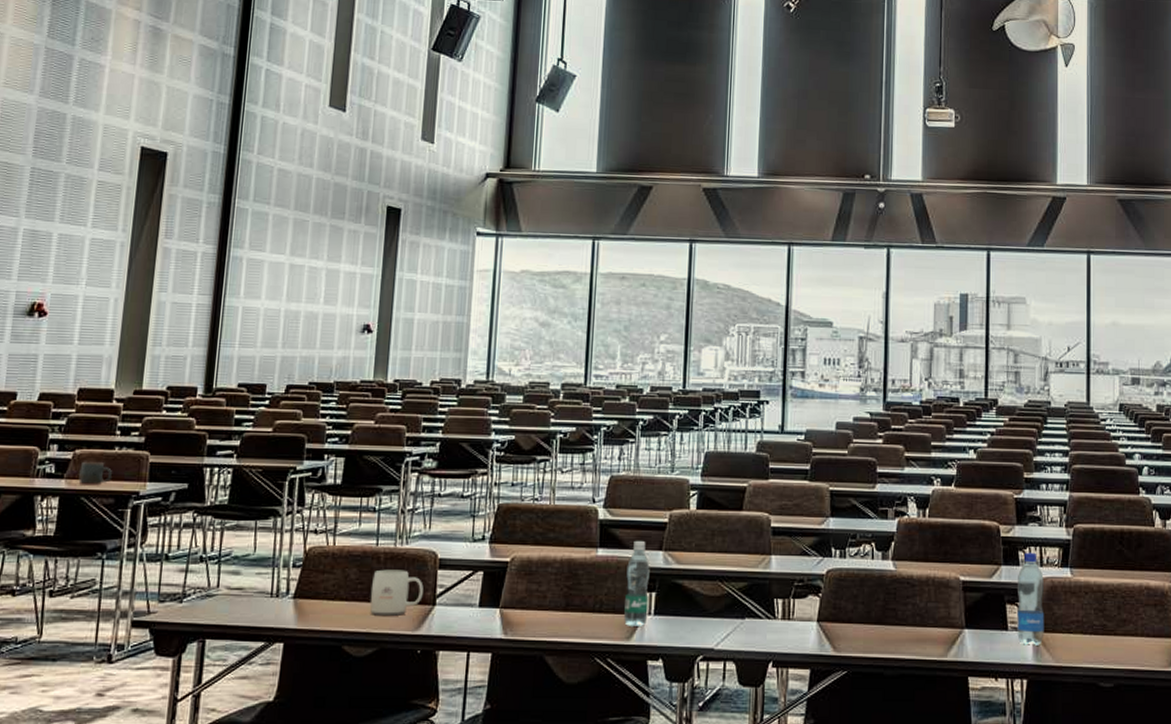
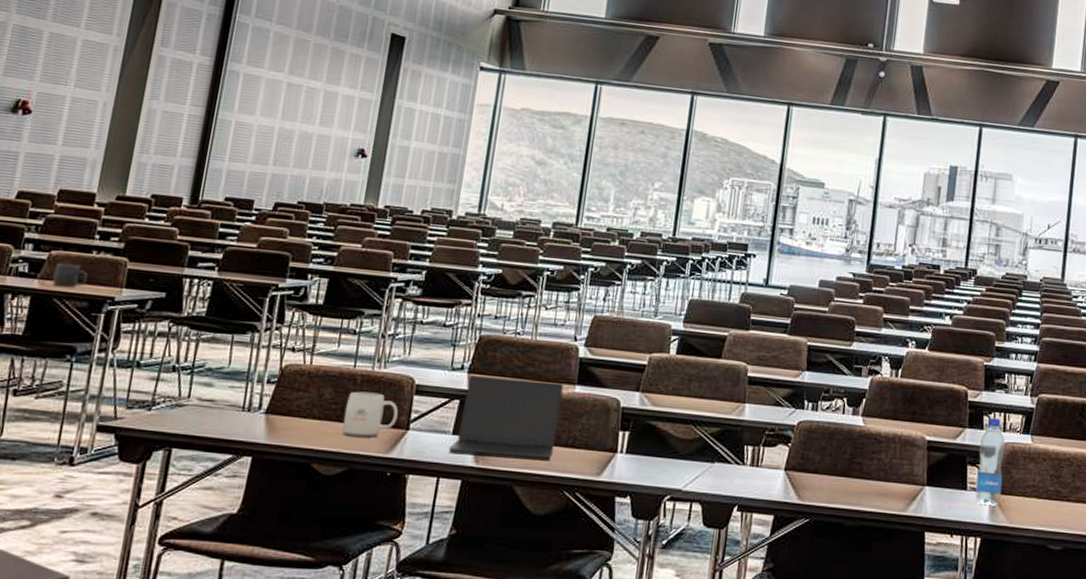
laptop: none [477,546,587,628] -> present [449,375,564,461]
bottle: present [624,540,650,626] -> none [595,380,626,464]

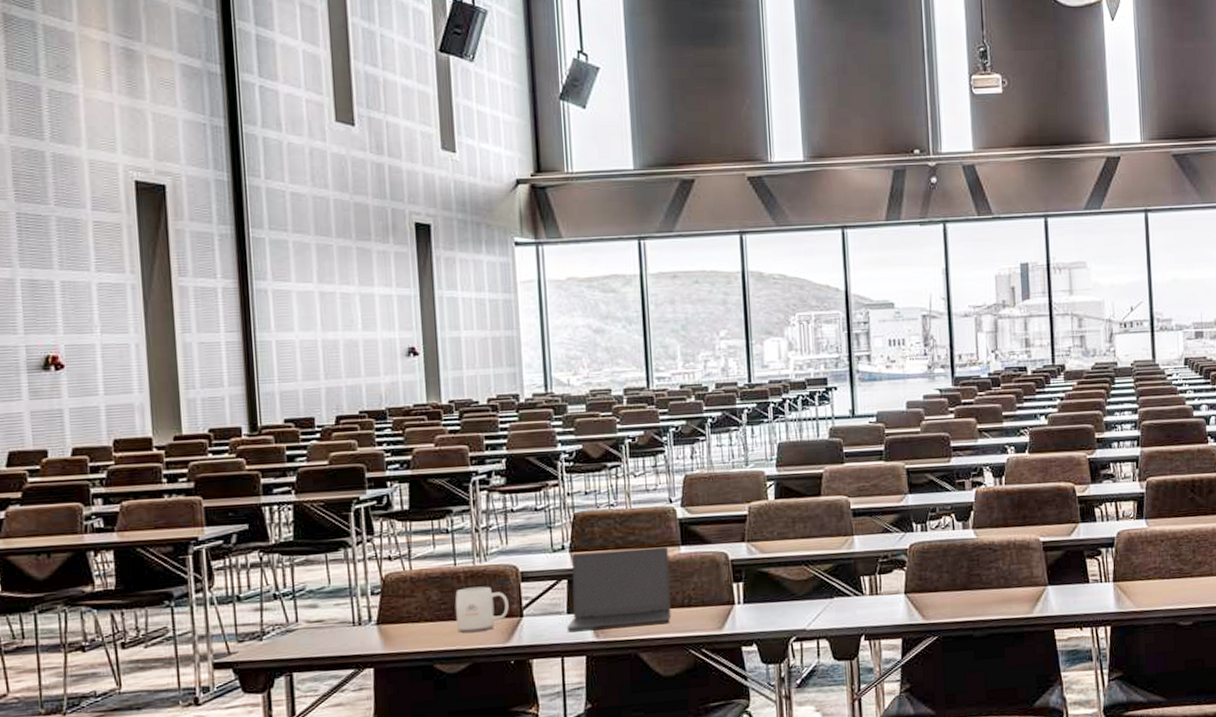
mug: present [52,263,88,289] -> none [130,511,166,537]
bottle: present [975,417,1006,506] -> none [1096,508,1124,595]

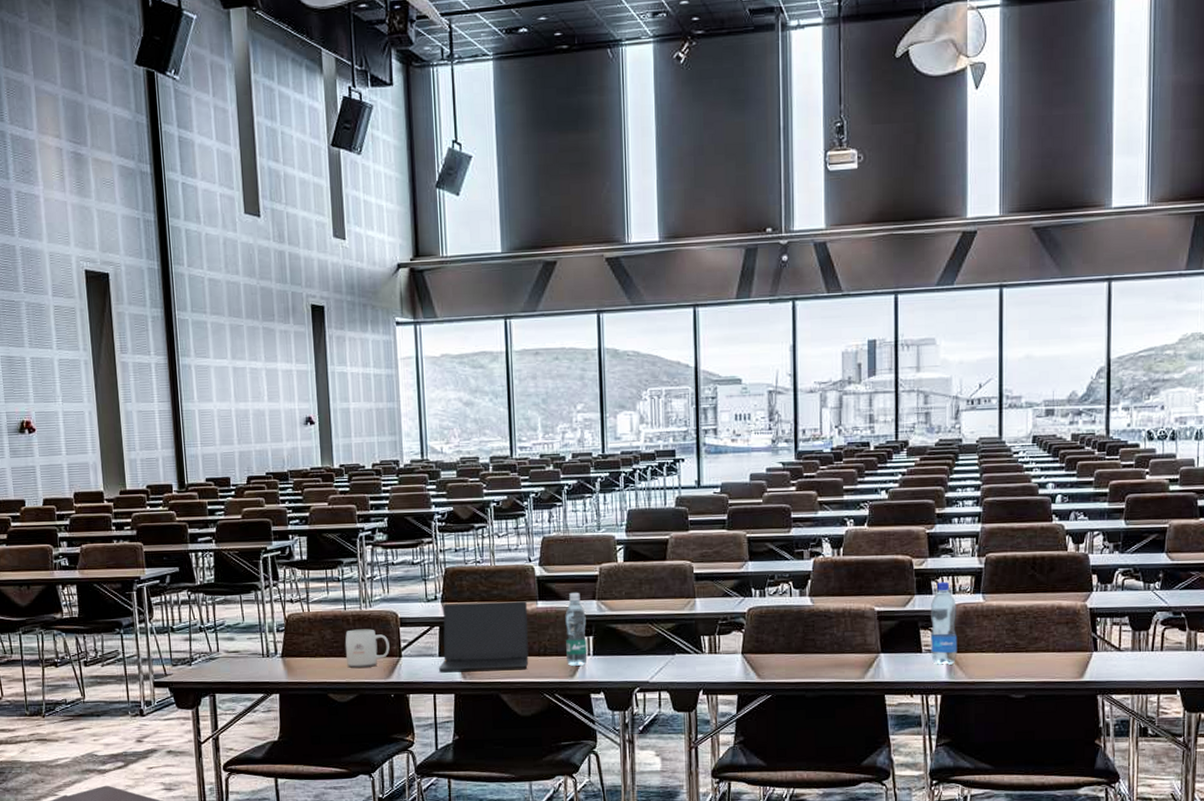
bottle: none [711,534,738,617] -> present [565,592,588,666]
bottle: none [1096,508,1124,595] -> present [931,581,957,665]

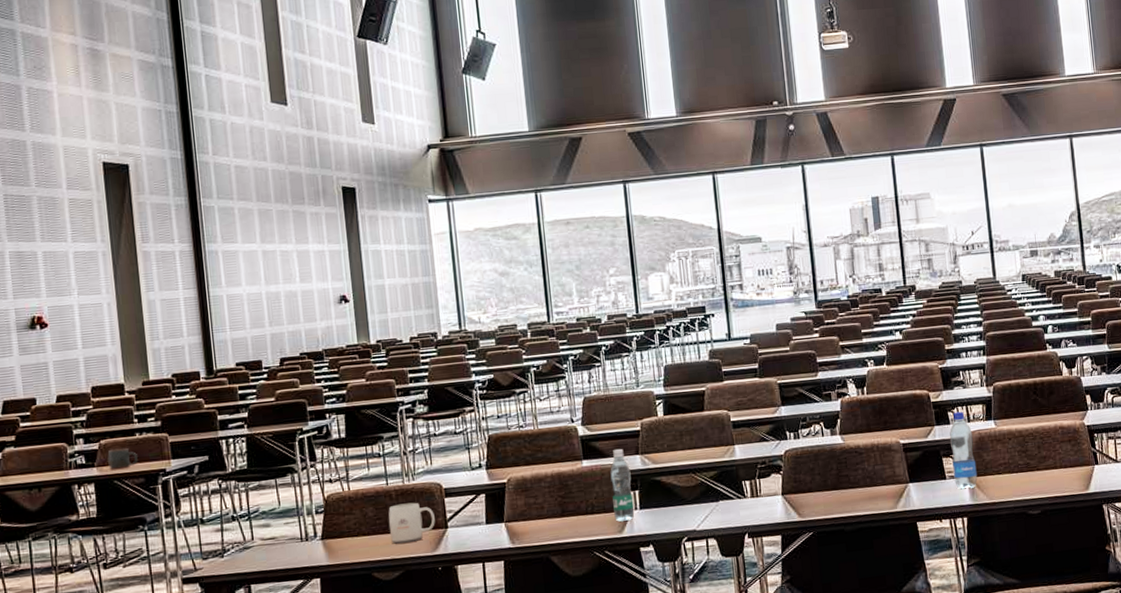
mug: none [88,553,115,574] -> present [107,448,138,471]
laptop: present [439,601,529,673] -> none [487,461,577,541]

